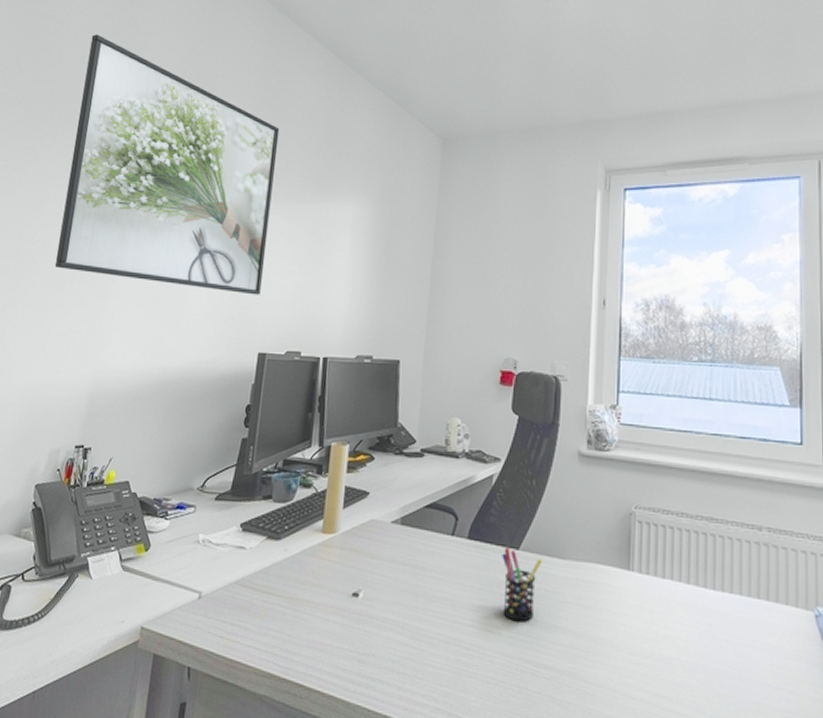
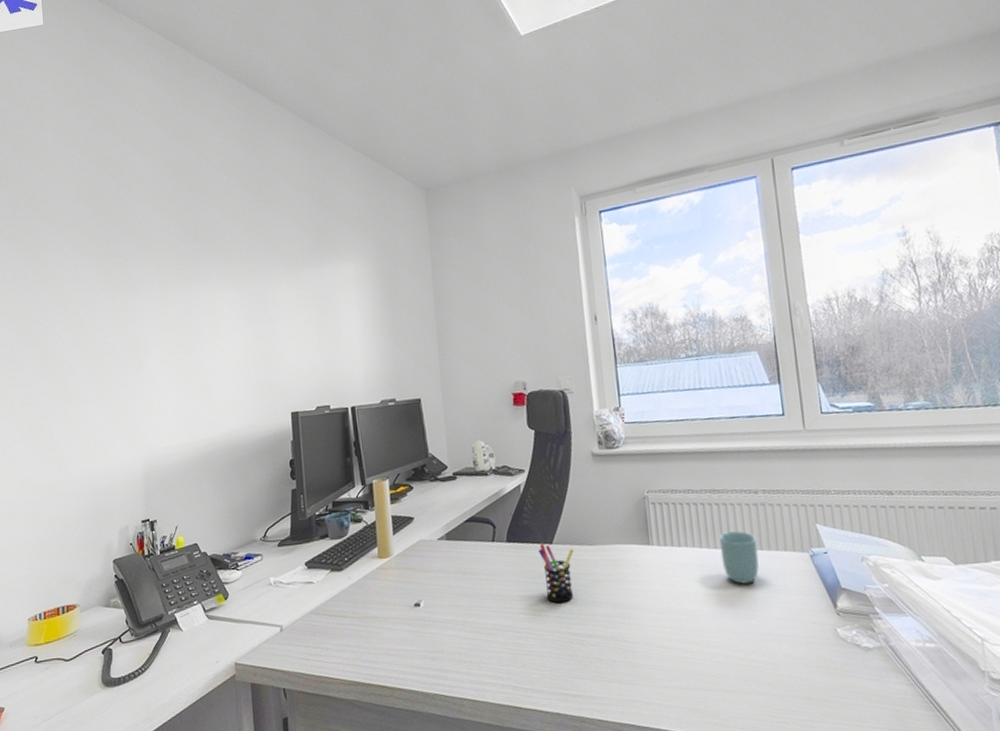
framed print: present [54,35,280,295] -> none [69,135,282,365]
cup: none [710,570,755,637] -> present [719,531,759,584]

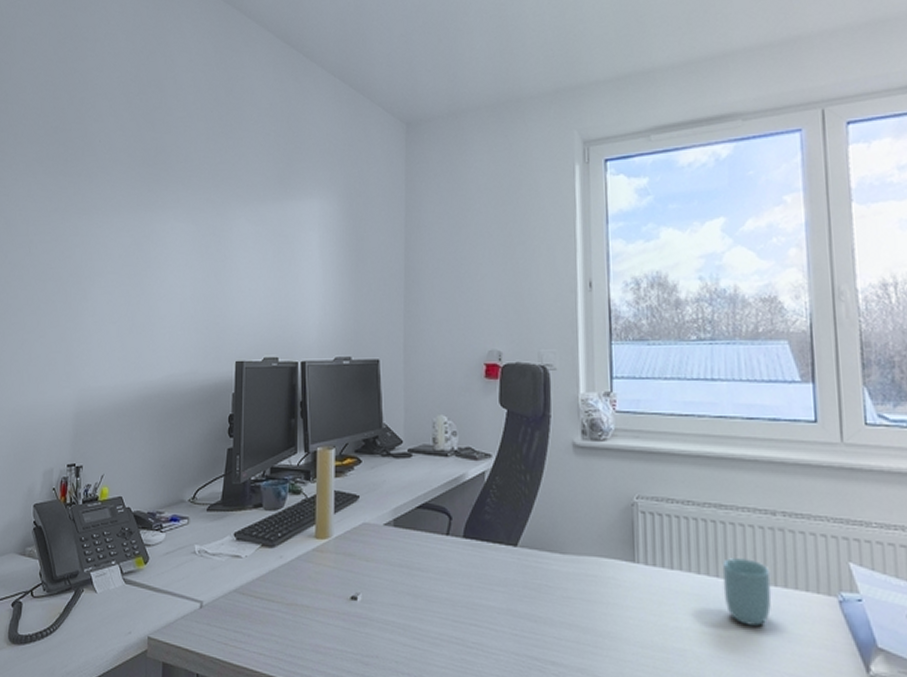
pen holder: present [538,543,575,604] -> none [500,544,543,619]

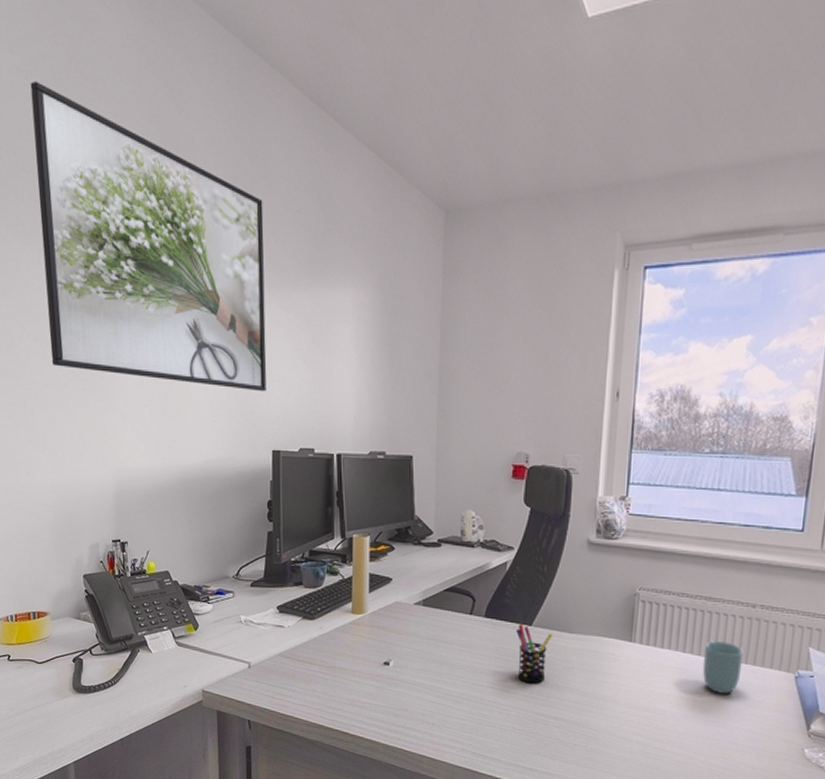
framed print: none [28,46,236,303] -> present [30,81,267,392]
pen holder: none [500,544,543,619] -> present [516,623,553,684]

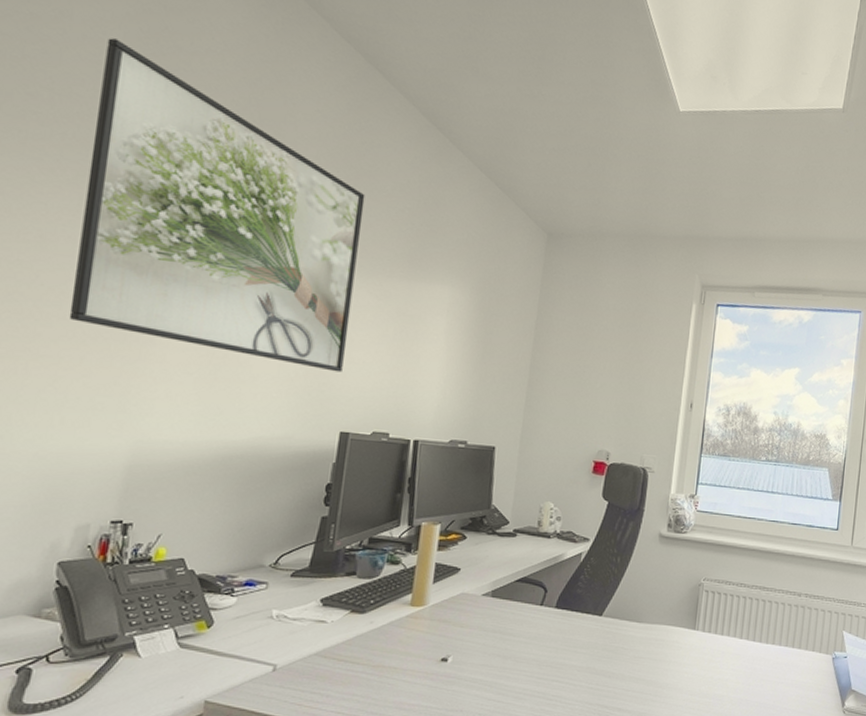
pen holder: present [516,623,553,684] -> none [584,614,622,675]
cup: present [702,641,744,694] -> none [756,627,791,677]

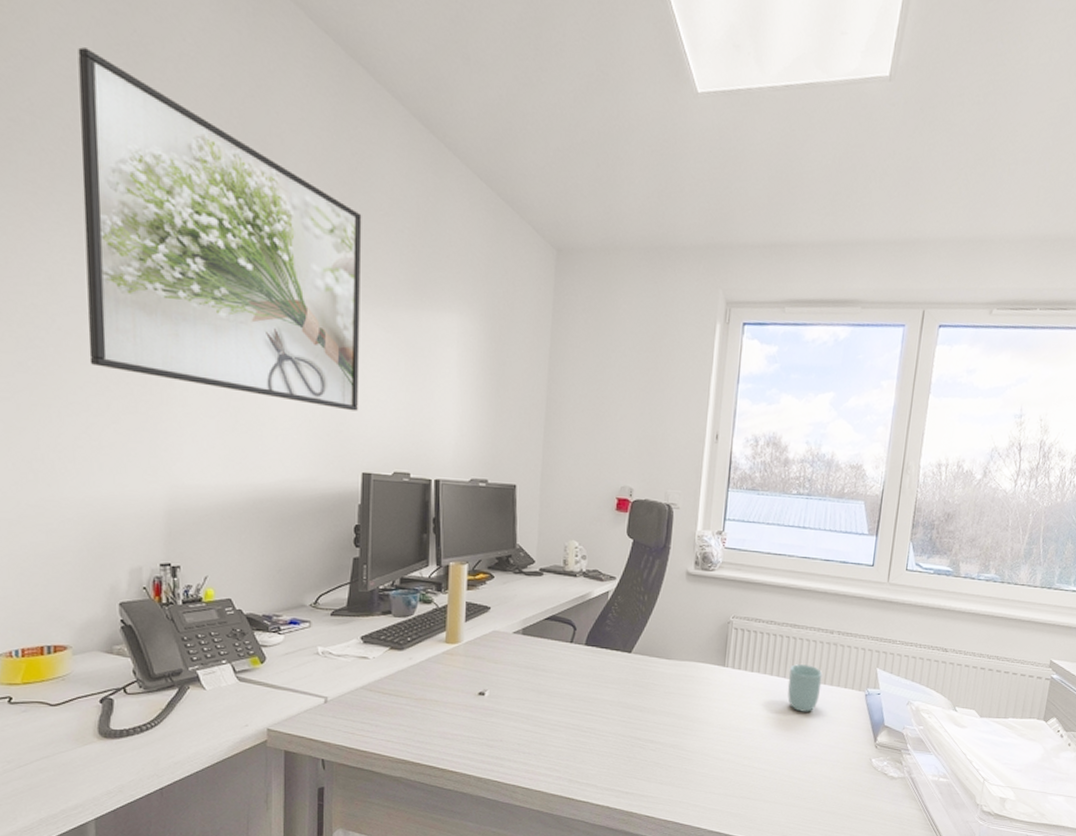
cup: none [756,627,791,677] -> present [787,664,823,712]

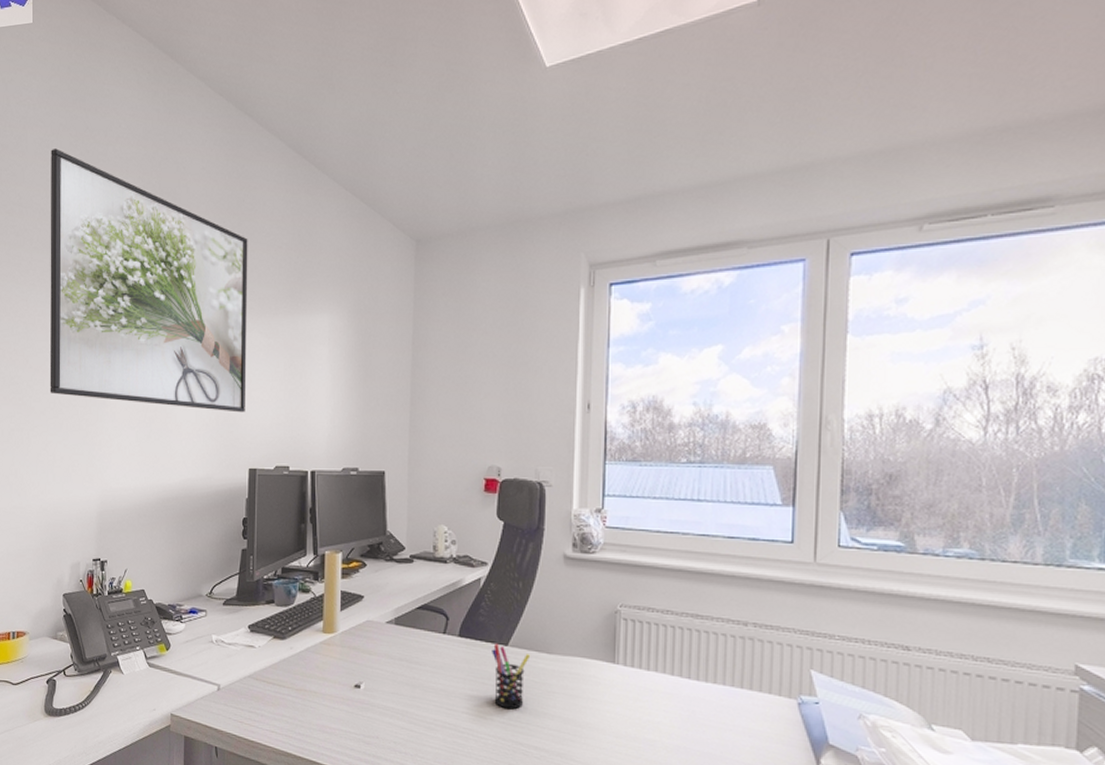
pen holder: none [616,651,652,709] -> present [492,643,531,710]
cup: present [787,664,823,712] -> none [693,662,738,722]

